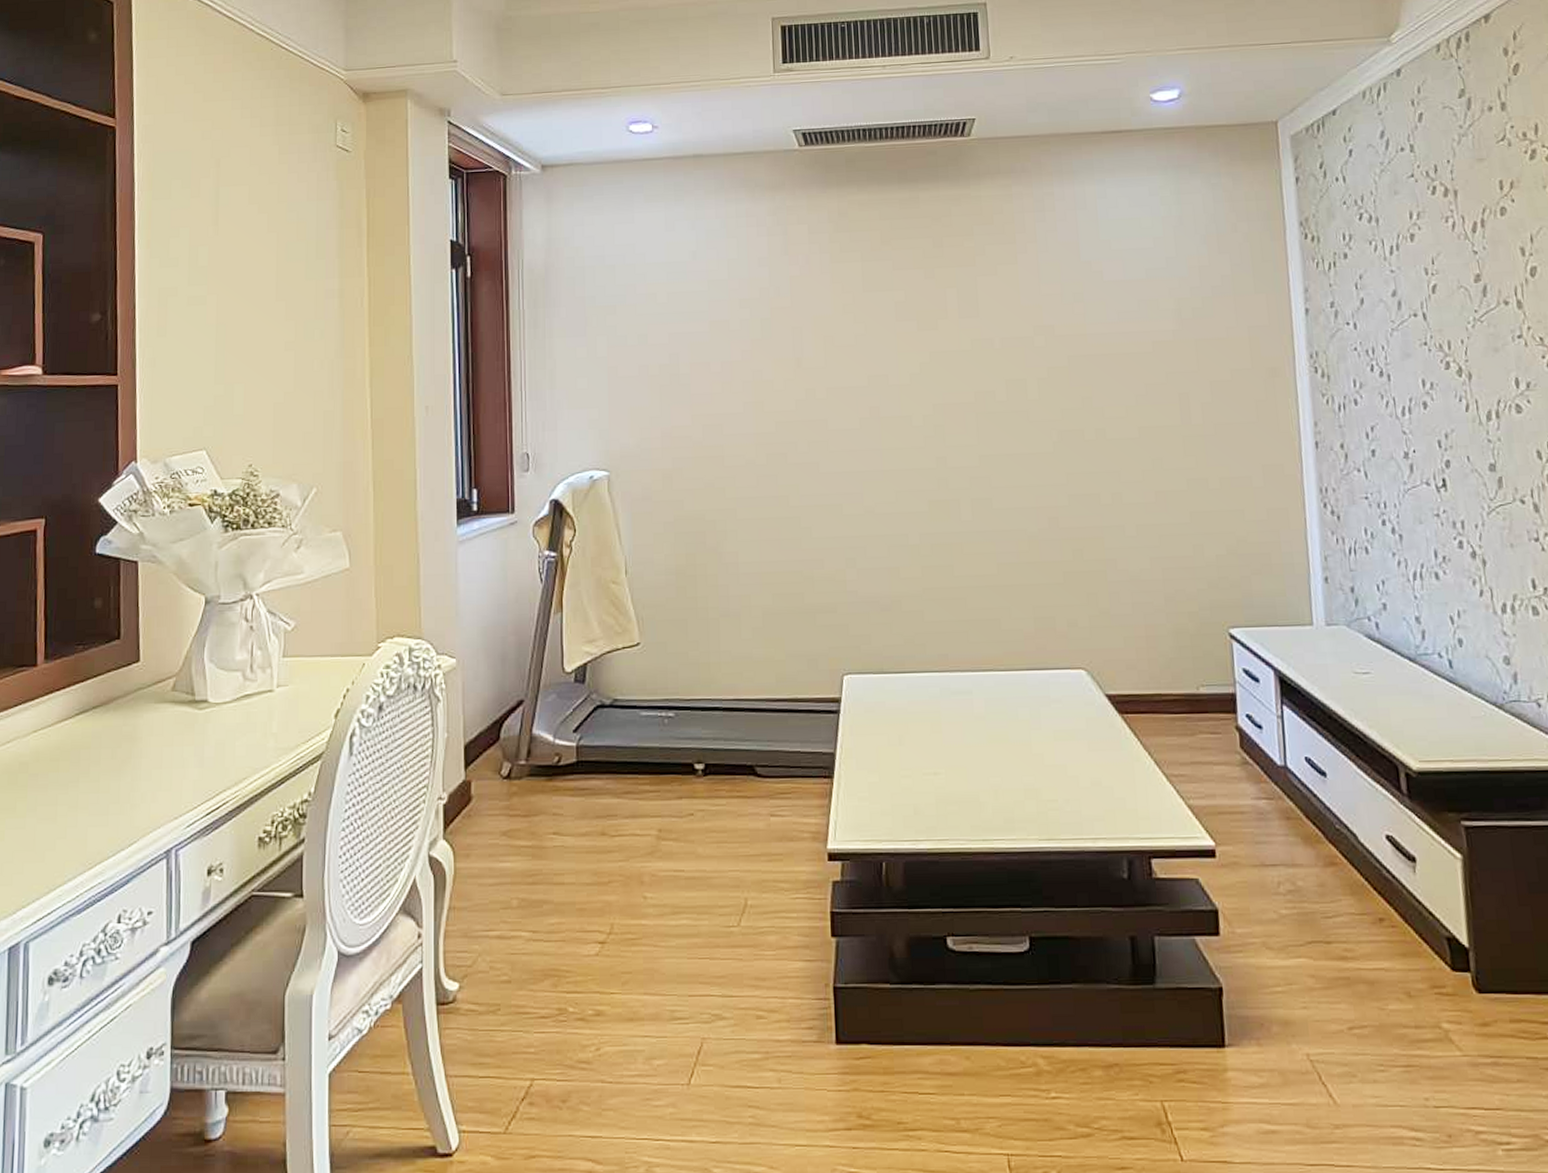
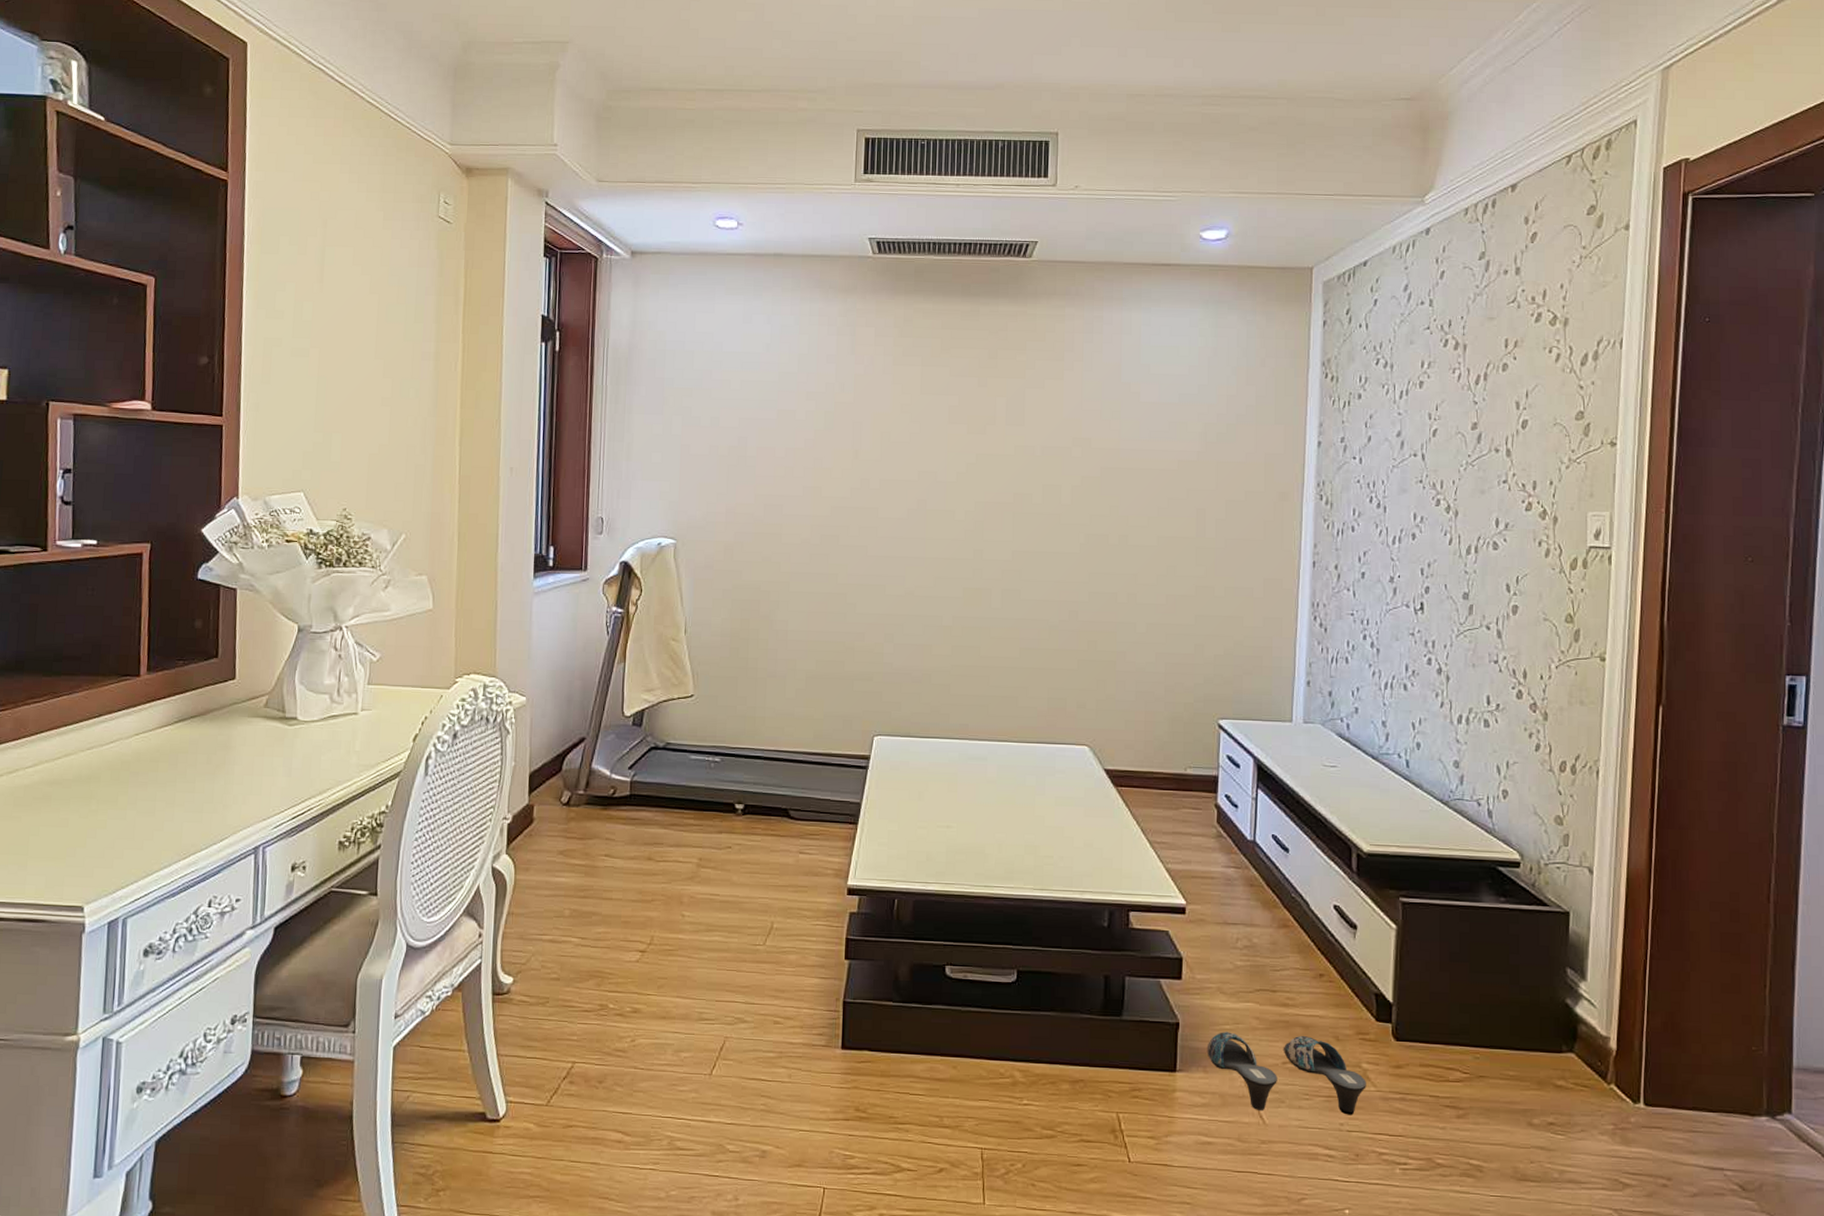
slippers: none [1257,993,1451,1088] -> present [1206,1032,1366,1115]

